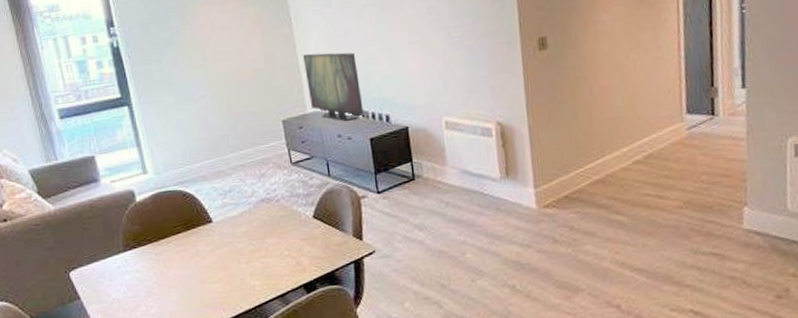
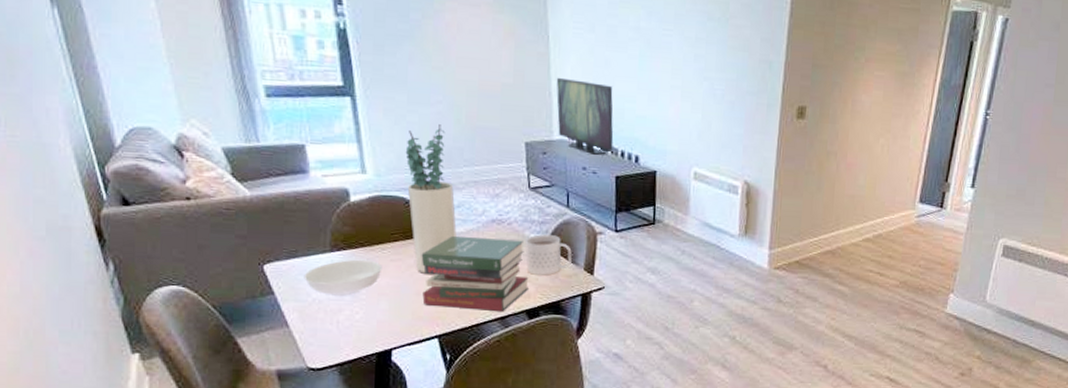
bowl: none [103,254,170,294] -> present [304,259,383,296]
vase: none [178,117,231,261] -> present [405,124,457,274]
books: none [202,215,303,292] -> present [421,235,529,311]
mug: none [295,206,340,249] -> present [525,234,572,276]

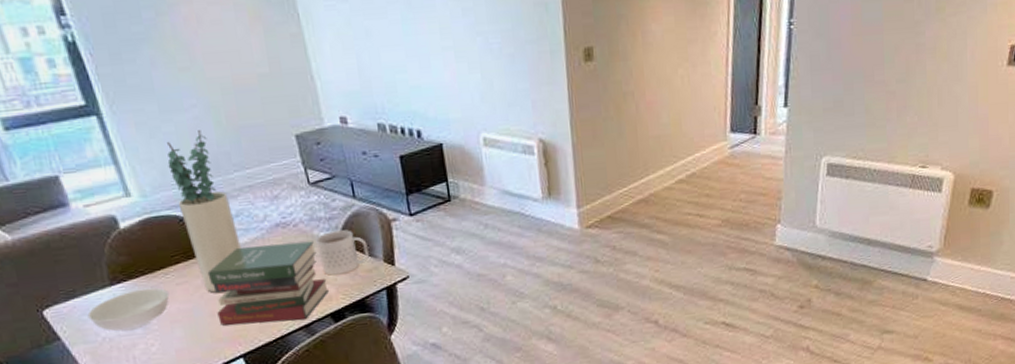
television: present [557,77,613,155] -> none [317,57,392,137]

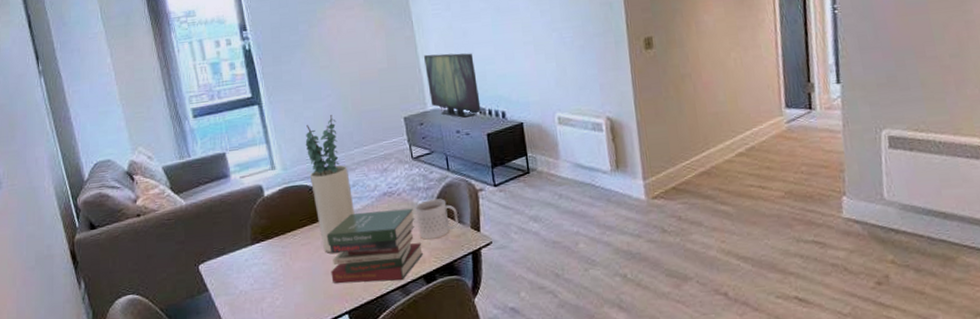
bowl: present [87,287,170,332] -> none [231,247,295,286]
television: none [317,57,392,137] -> present [424,53,481,118]

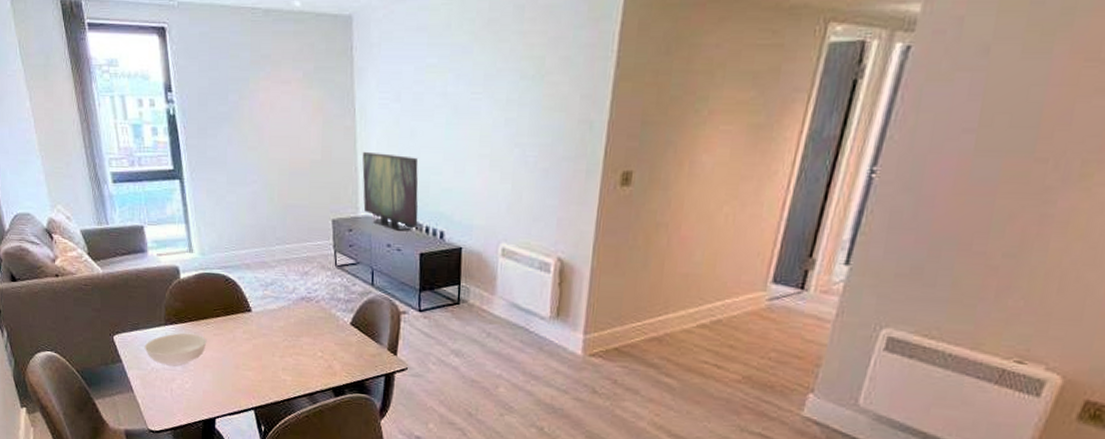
bowl: none [231,247,295,286] -> present [144,333,207,367]
vase: present [305,115,355,253] -> none [225,204,270,348]
books: present [326,208,423,283] -> none [239,312,335,388]
mug: present [415,198,458,241] -> none [332,313,376,355]

